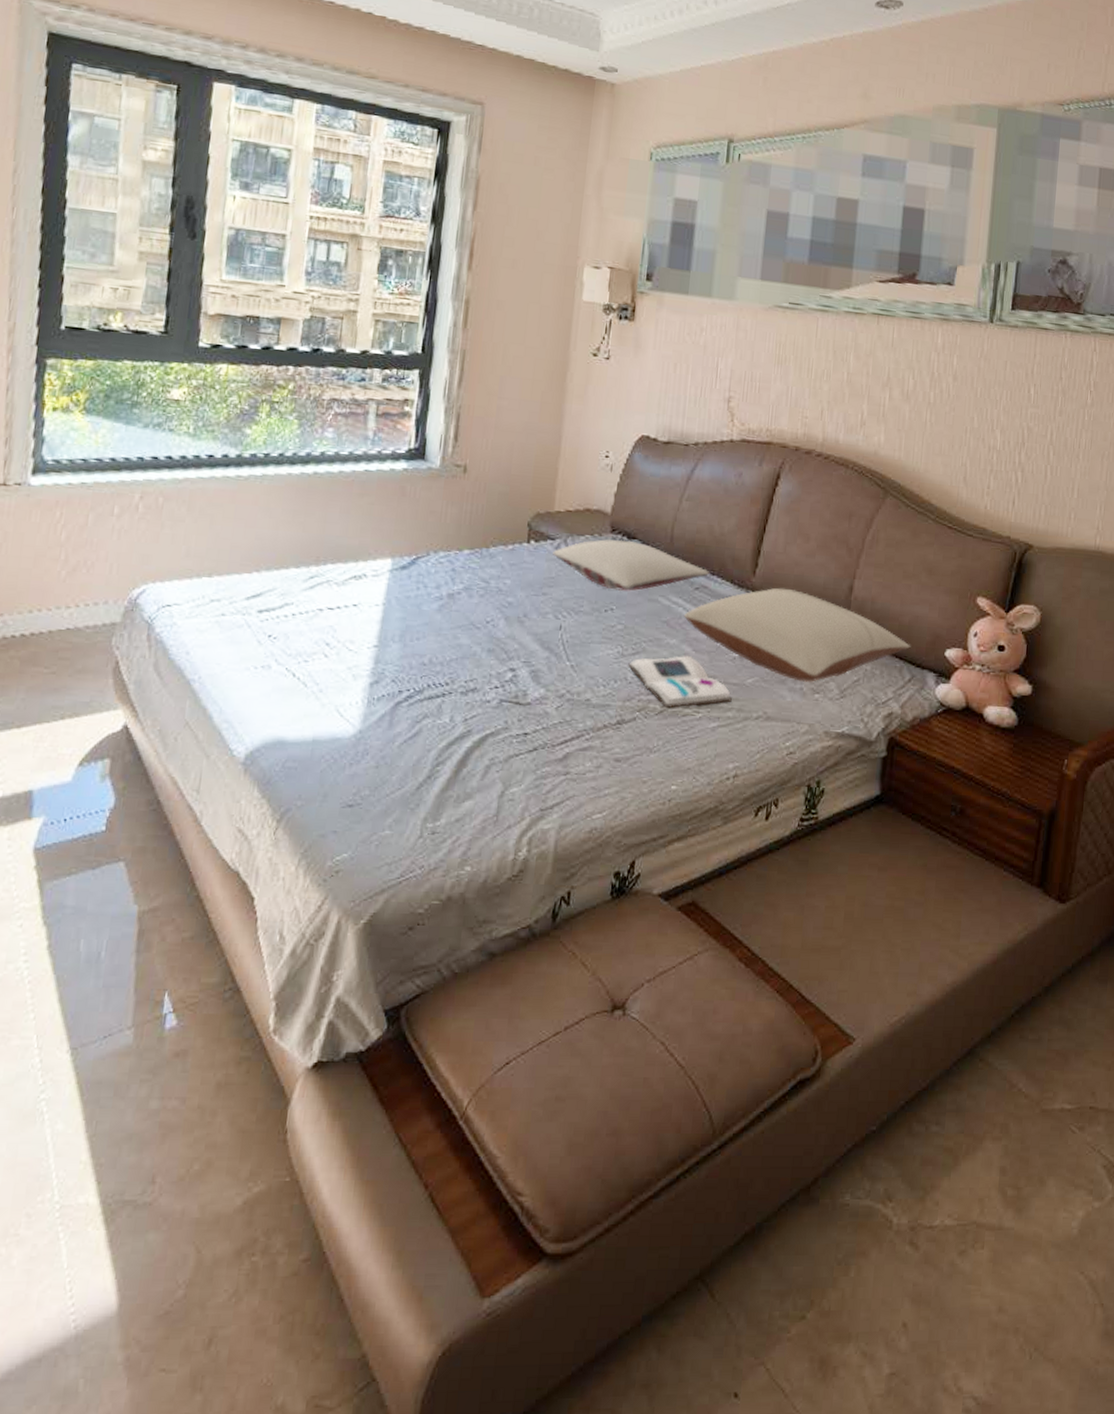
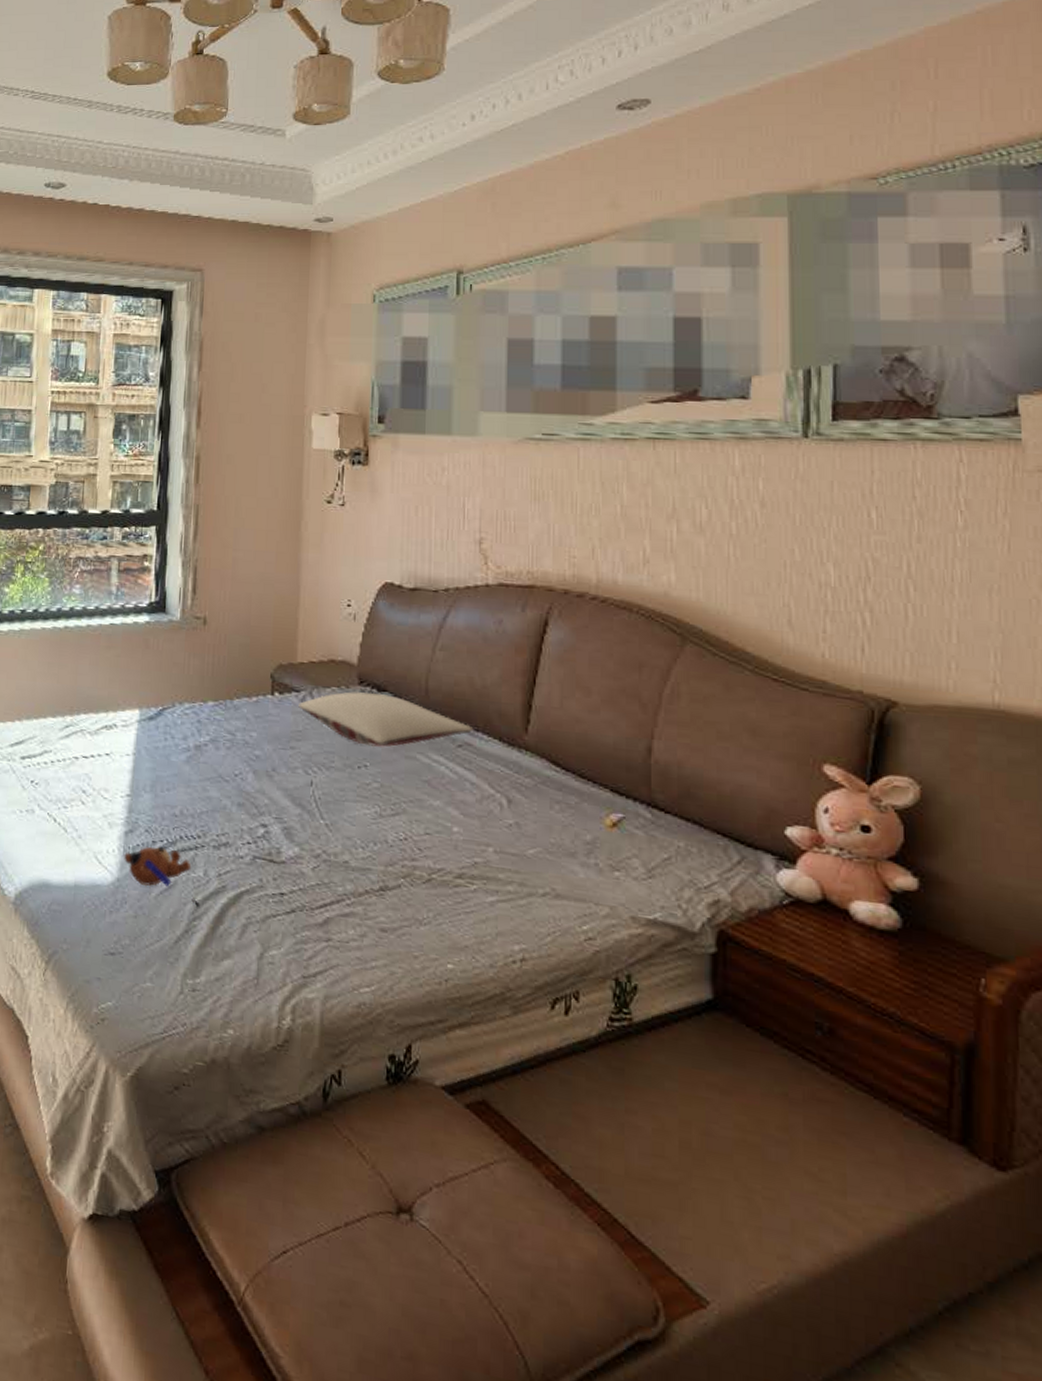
teddy bear: none [367,695,445,752] -> present [124,846,201,907]
book: present [627,655,732,709] -> none [386,818,511,878]
pillow: present [684,587,911,682] -> none [447,747,737,858]

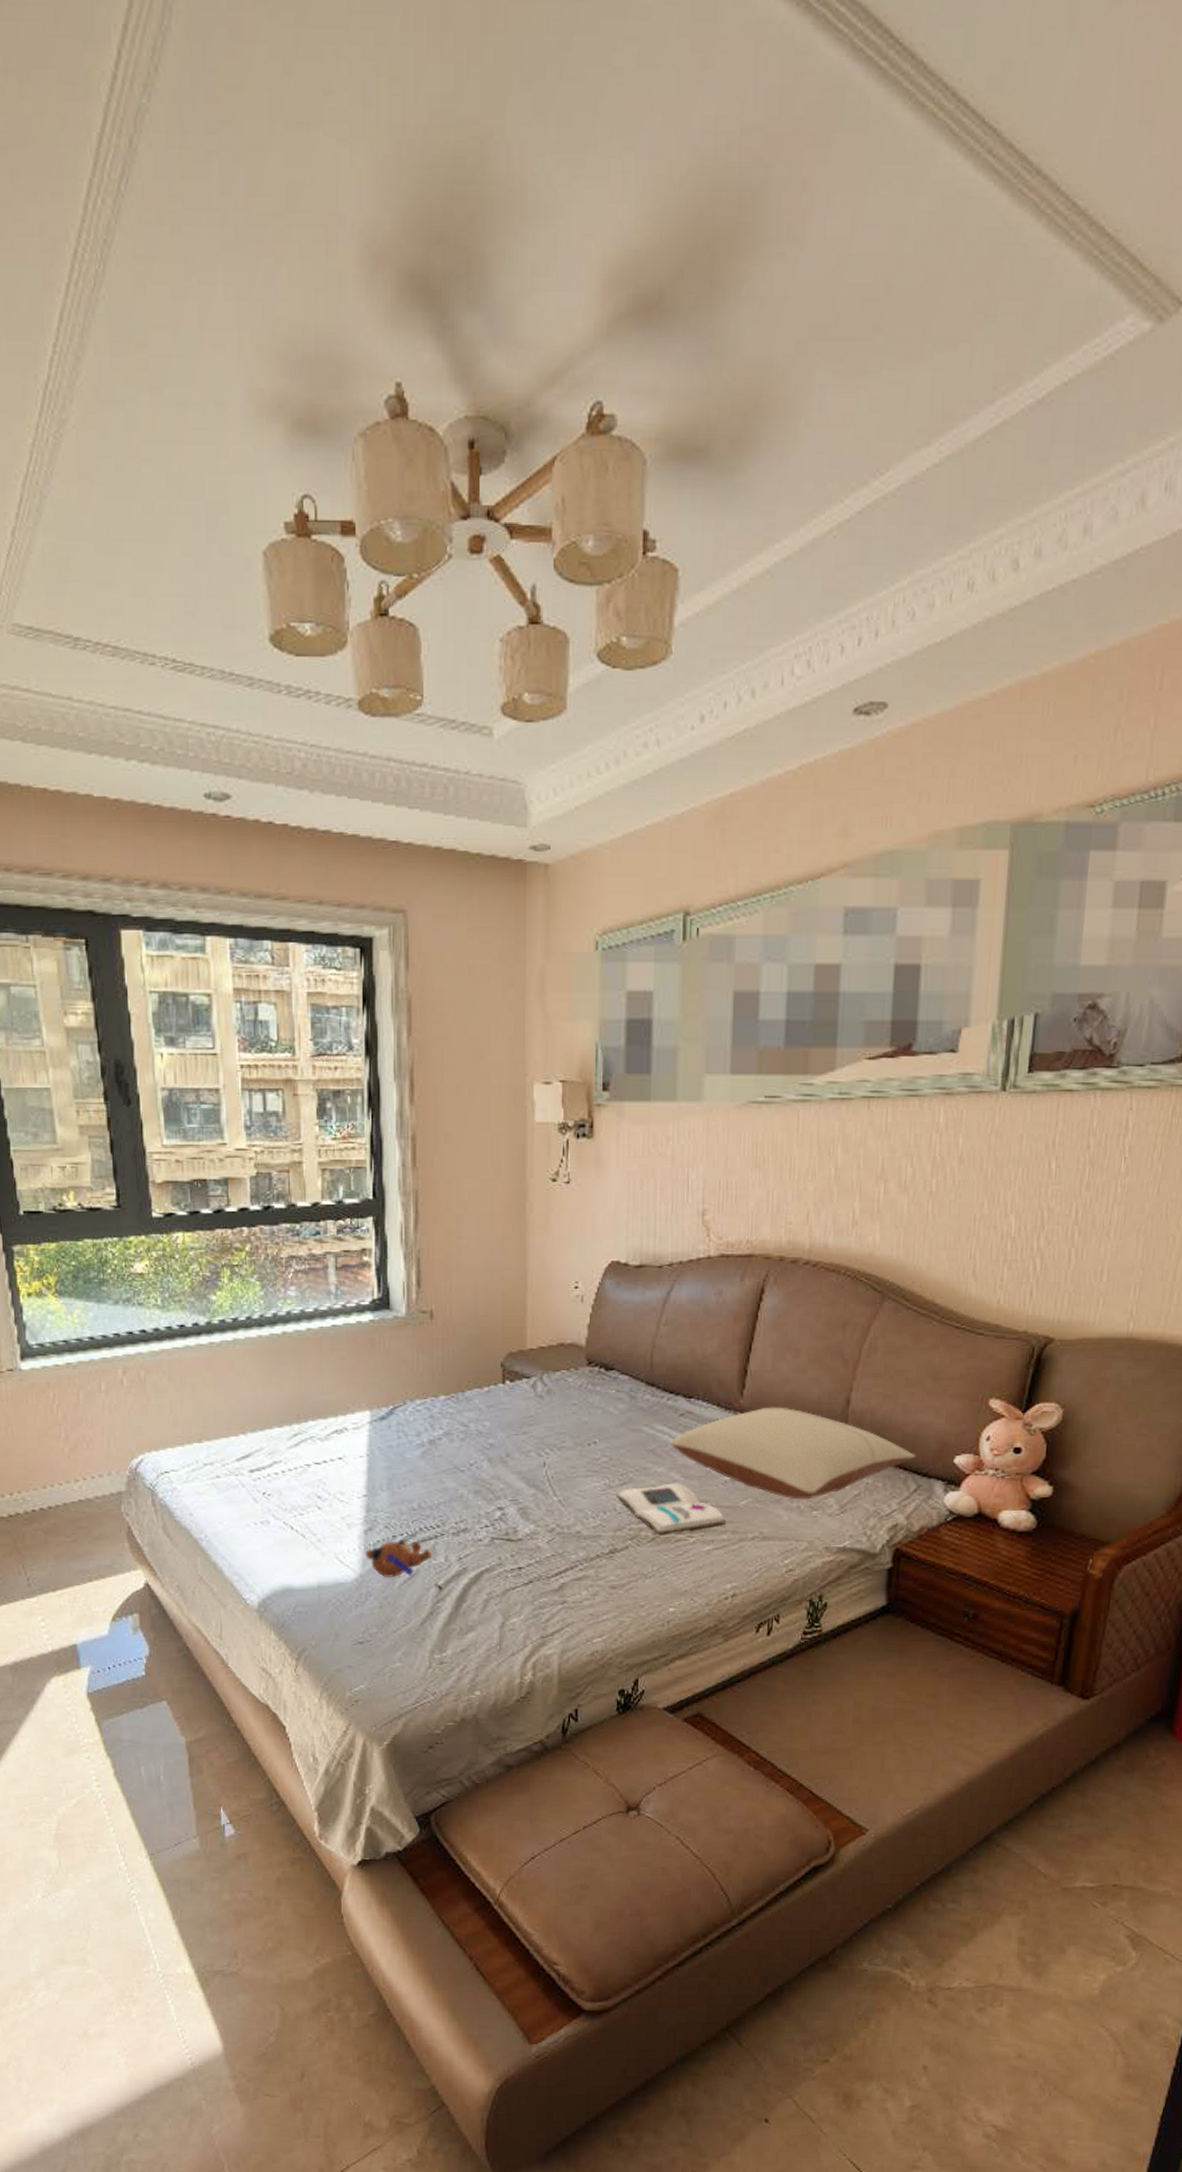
pillow: present [298,691,474,747] -> none [529,1372,695,1423]
book: none [386,818,511,878] -> present [615,1482,726,1536]
pillow: none [447,747,737,858] -> present [670,1407,916,1500]

